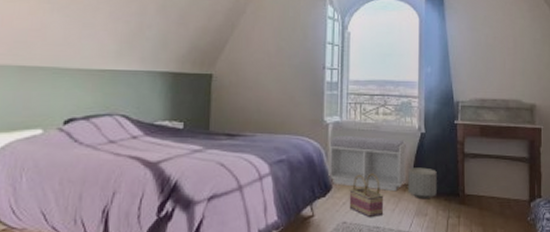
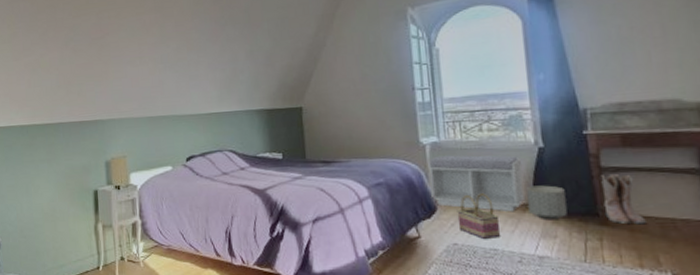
boots: none [463,160,491,204] -> present [600,174,646,225]

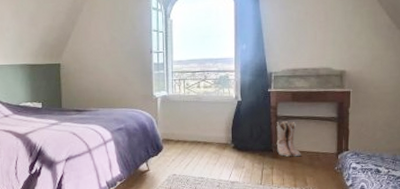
bench: present [427,155,524,212] -> none [158,106,225,150]
basket: present [457,194,500,239] -> none [177,136,207,170]
planter: present [527,185,567,220] -> none [227,129,252,155]

